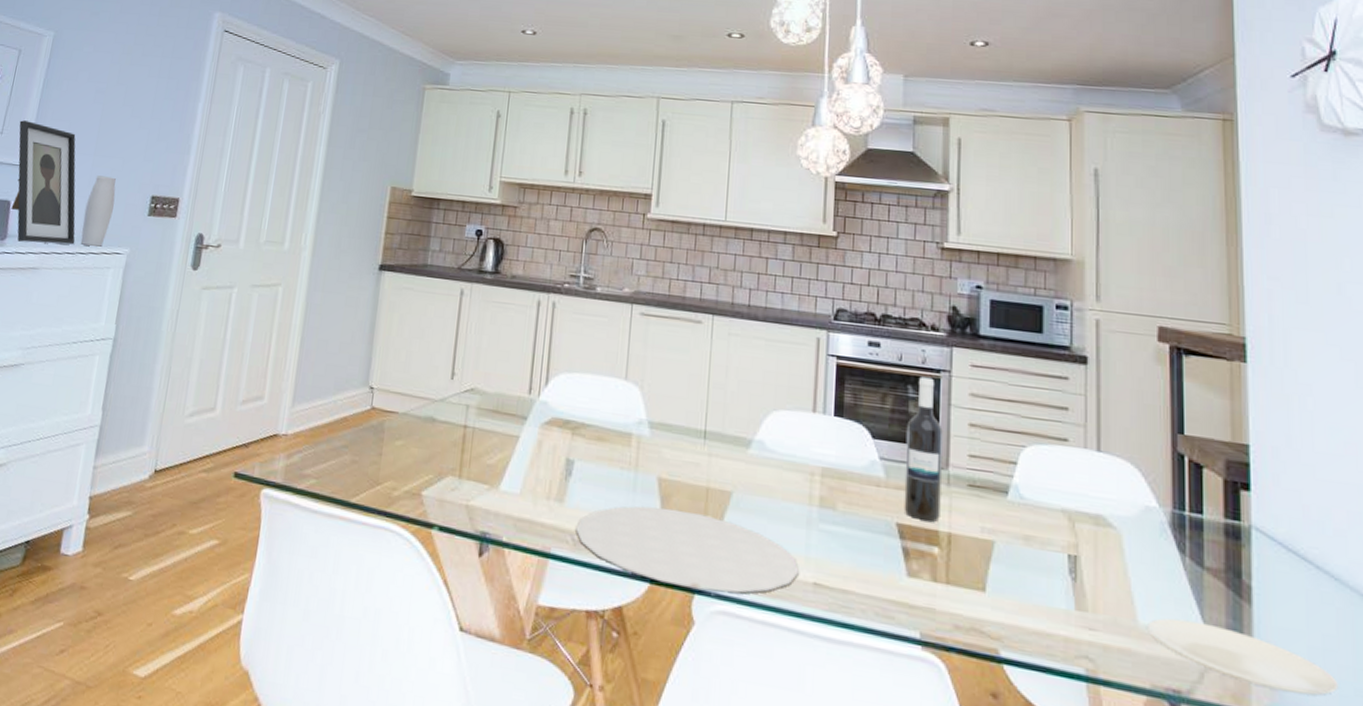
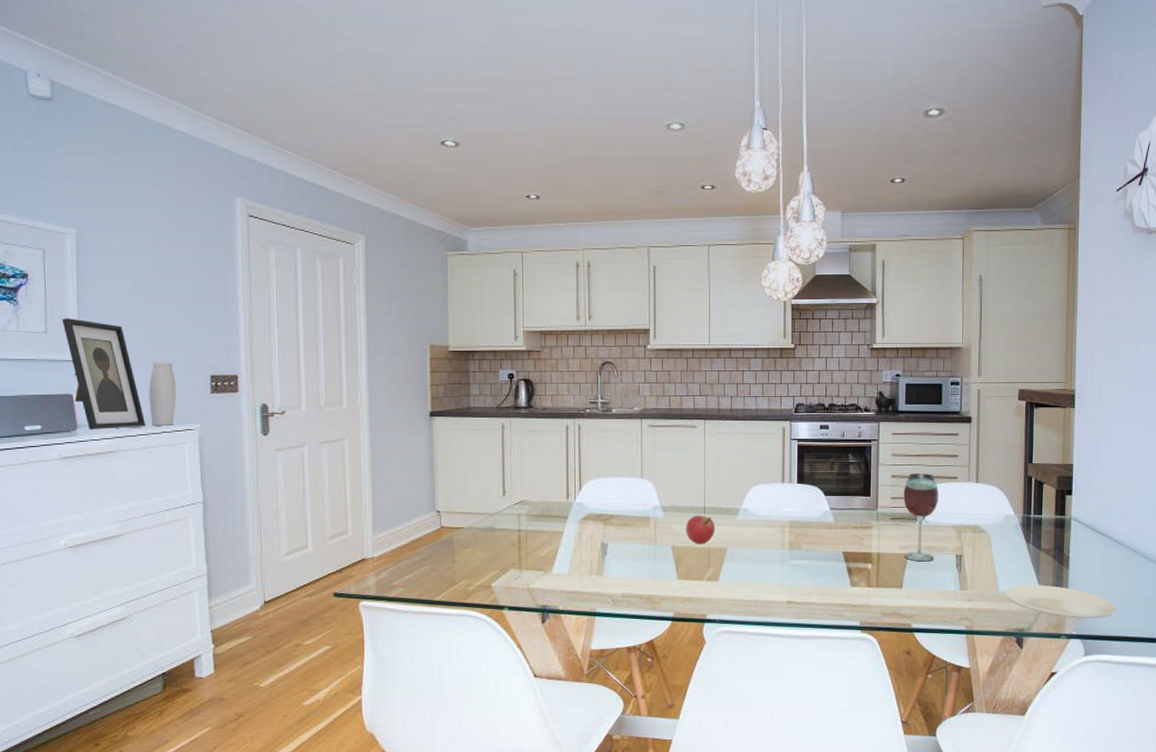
placemat: present [576,505,799,595] -> none [614,567,777,620]
fruit: none [677,439,718,482] -> present [685,515,715,545]
wine bottle: present [904,376,943,522] -> none [847,446,873,547]
wineglass: none [987,424,1039,559] -> present [903,473,938,562]

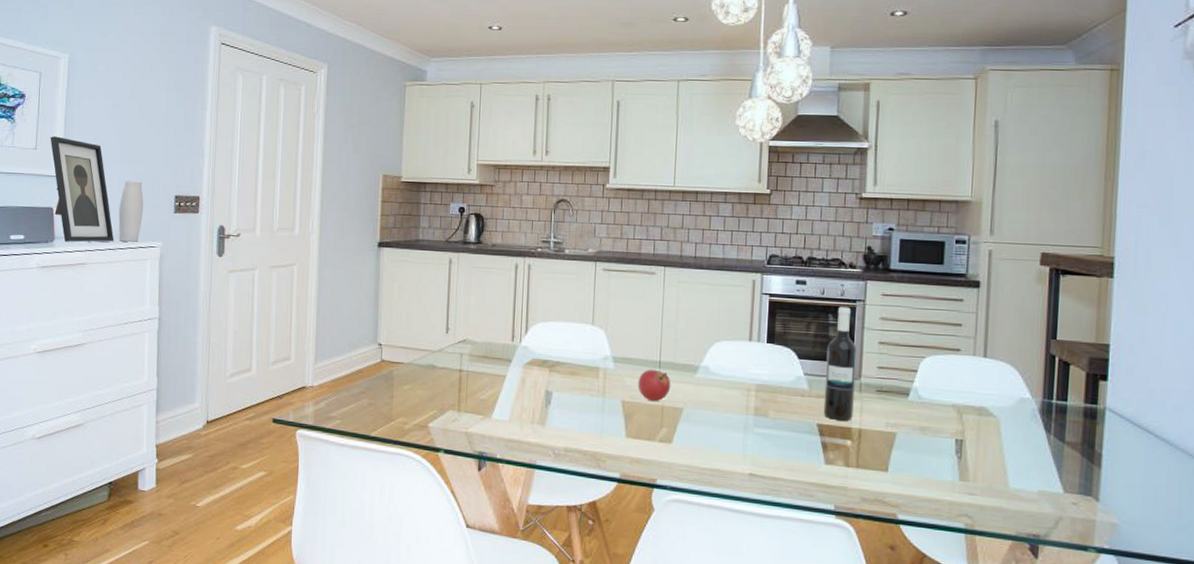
wine bottle: none [847,446,873,547] -> present [823,306,857,421]
wineglass: present [903,473,938,562] -> none [892,341,936,444]
plate: present [1005,584,1117,619] -> none [1016,482,1164,532]

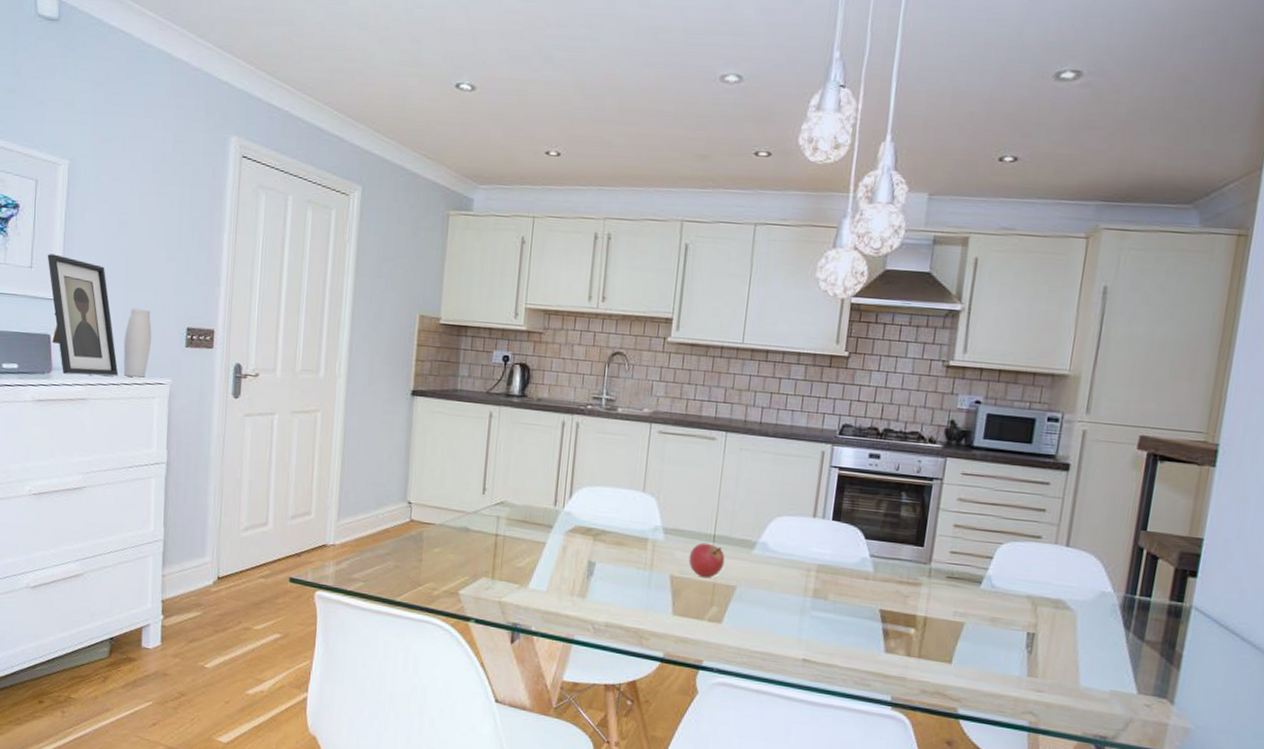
wine bottle: present [823,306,857,421] -> none [887,484,930,608]

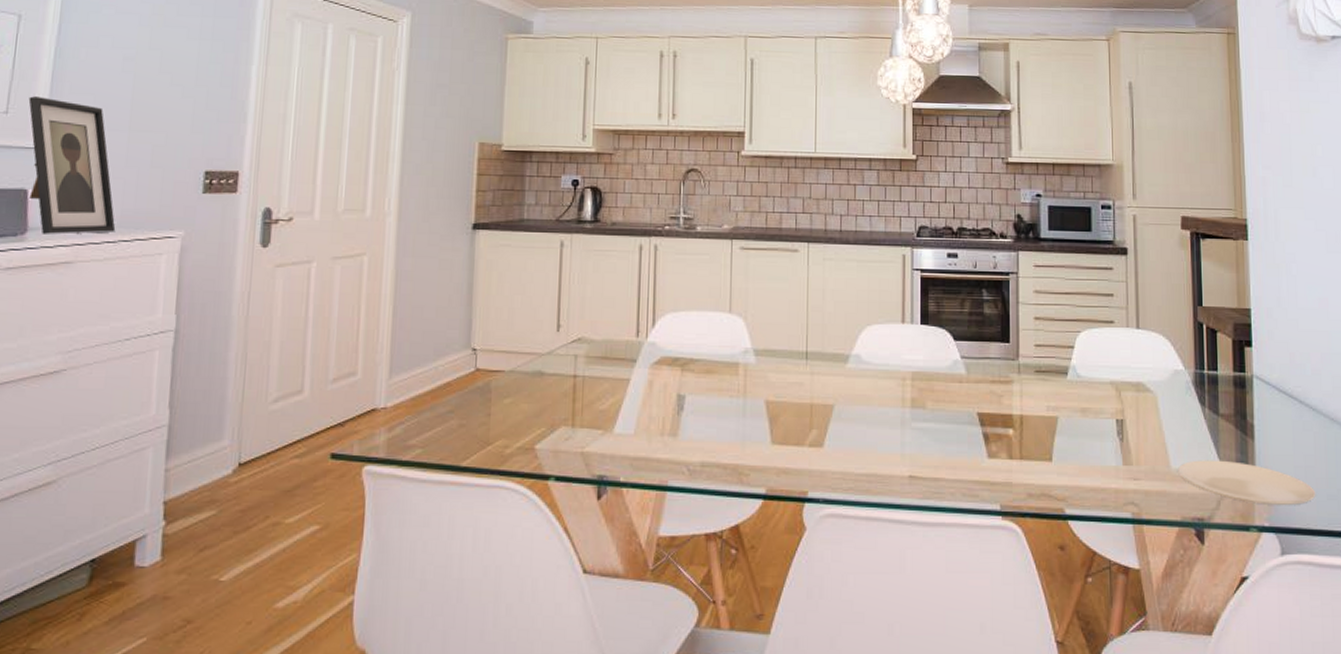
vase: present [123,308,152,379] -> none [122,153,161,233]
fruit: present [688,542,725,578] -> none [783,361,820,400]
plate: none [1087,681,1241,739] -> present [1178,460,1316,506]

